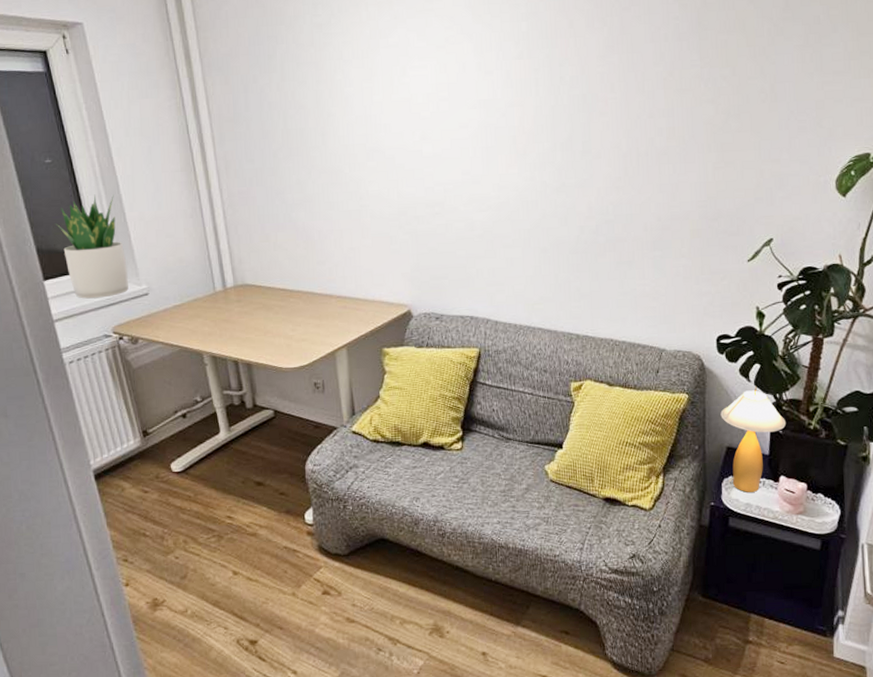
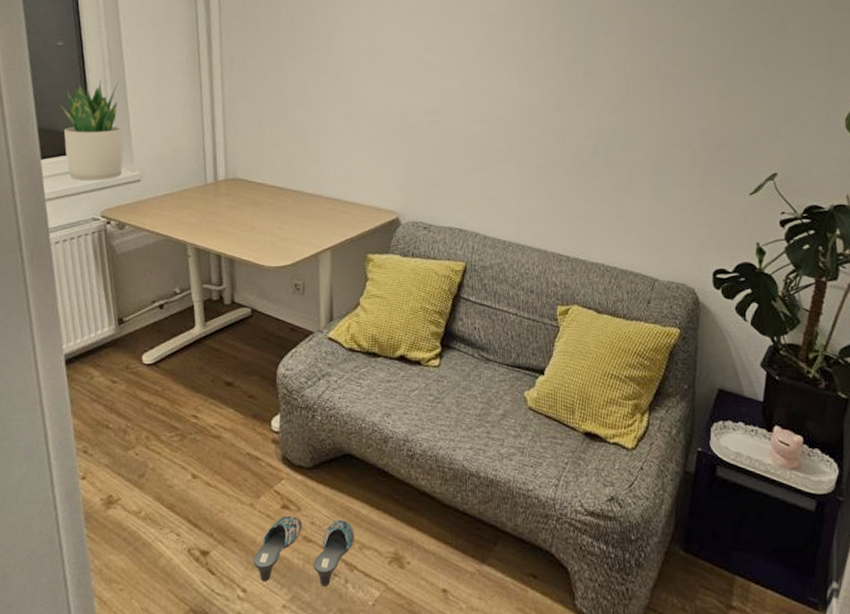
slippers: none [301,599,395,663] -> present [253,515,355,587]
table lamp: present [720,385,787,492] -> none [713,326,784,441]

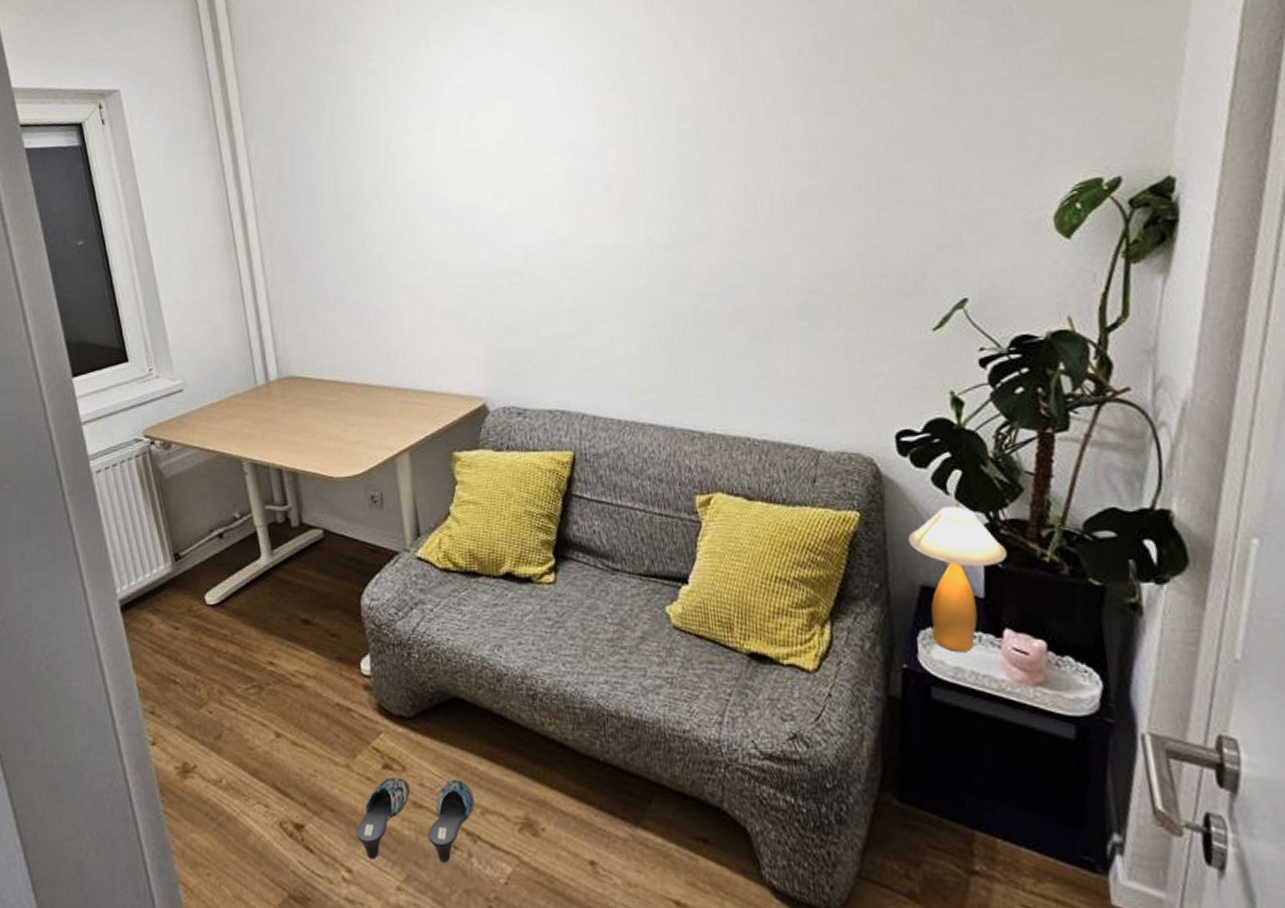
planter: present [59,79,123,181] -> none [86,277,162,398]
table lamp: none [713,326,784,441] -> present [908,500,1008,651]

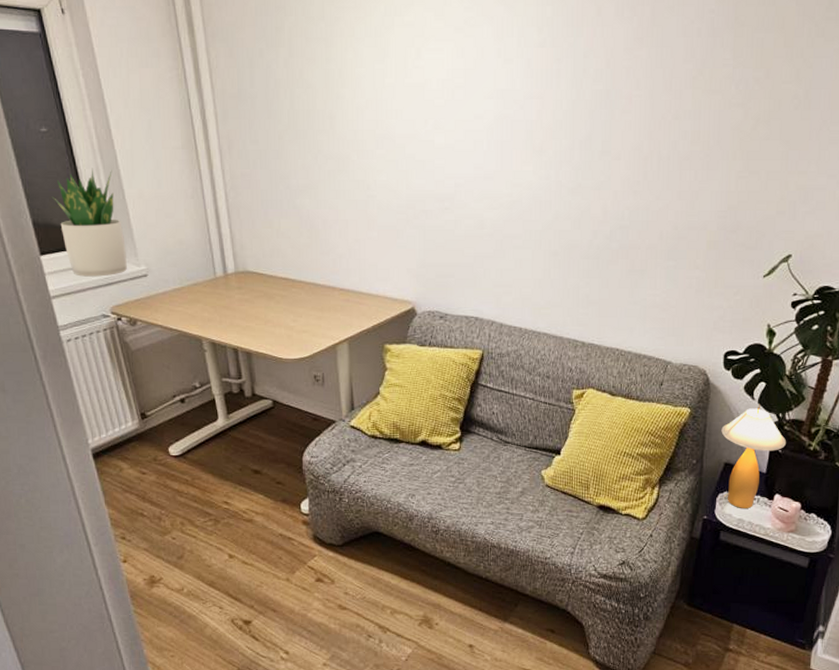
planter: none [86,277,162,398] -> present [51,168,127,277]
slippers: present [356,777,474,862] -> none [293,587,386,646]

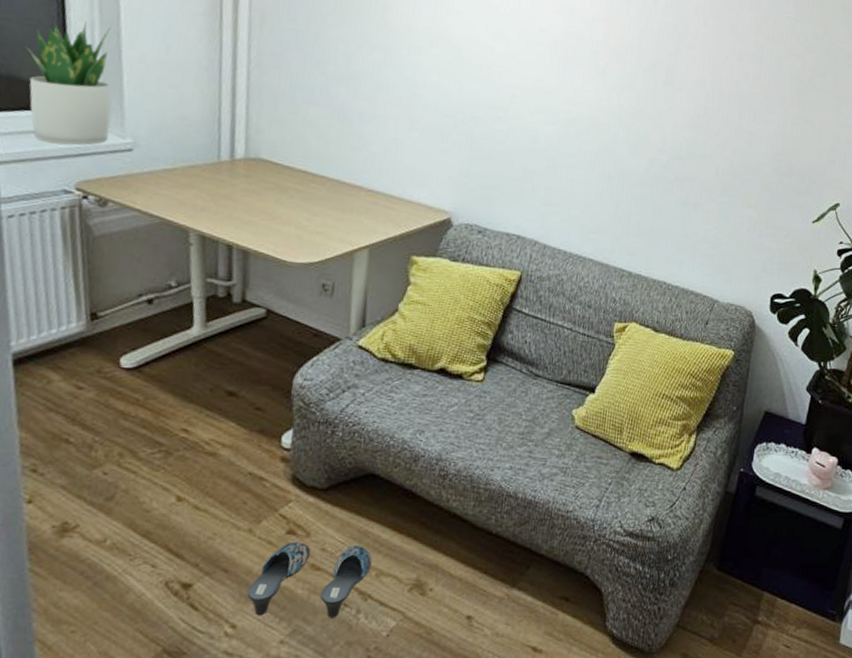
slippers: none [293,587,386,646] -> present [247,541,372,618]
table lamp: present [721,404,787,508] -> none [762,350,827,462]

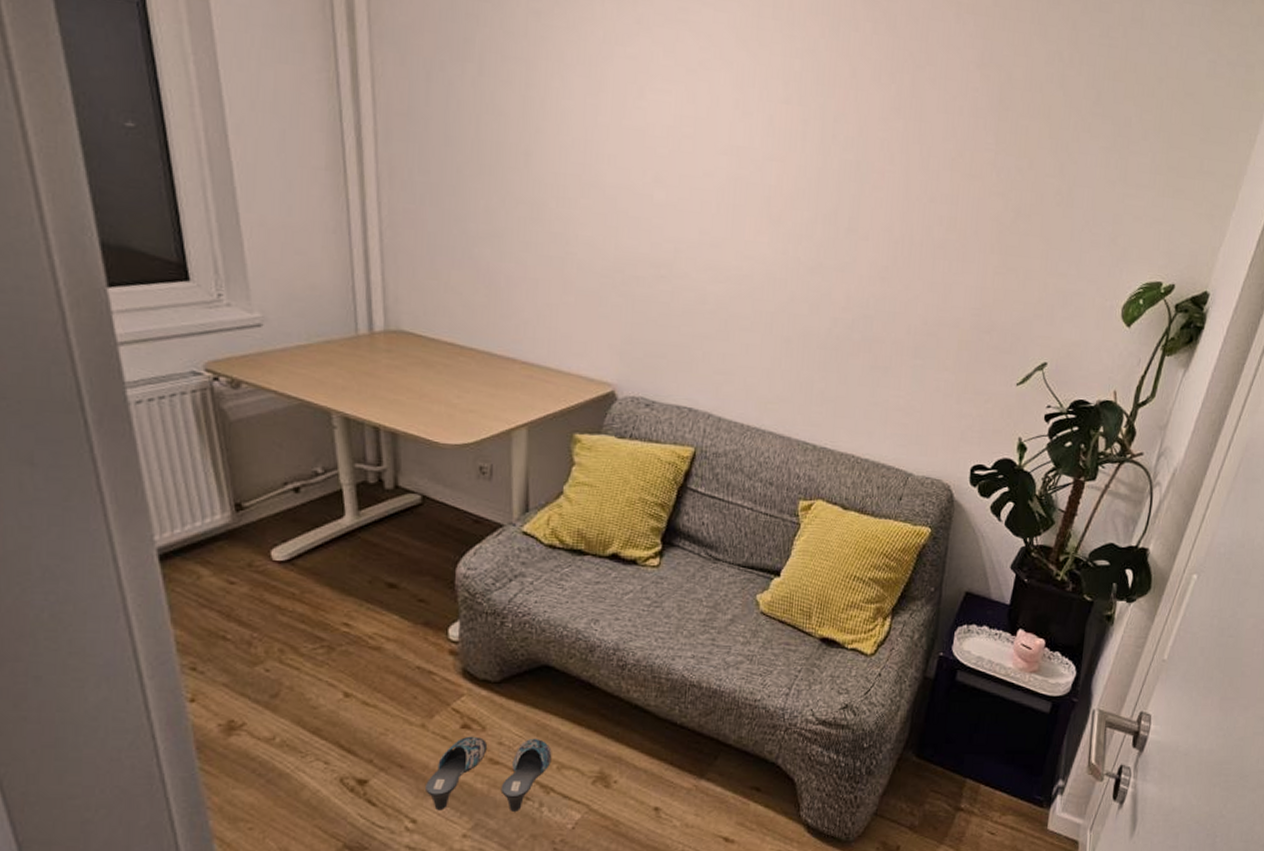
planter: present [24,21,112,146] -> none [132,181,235,322]

